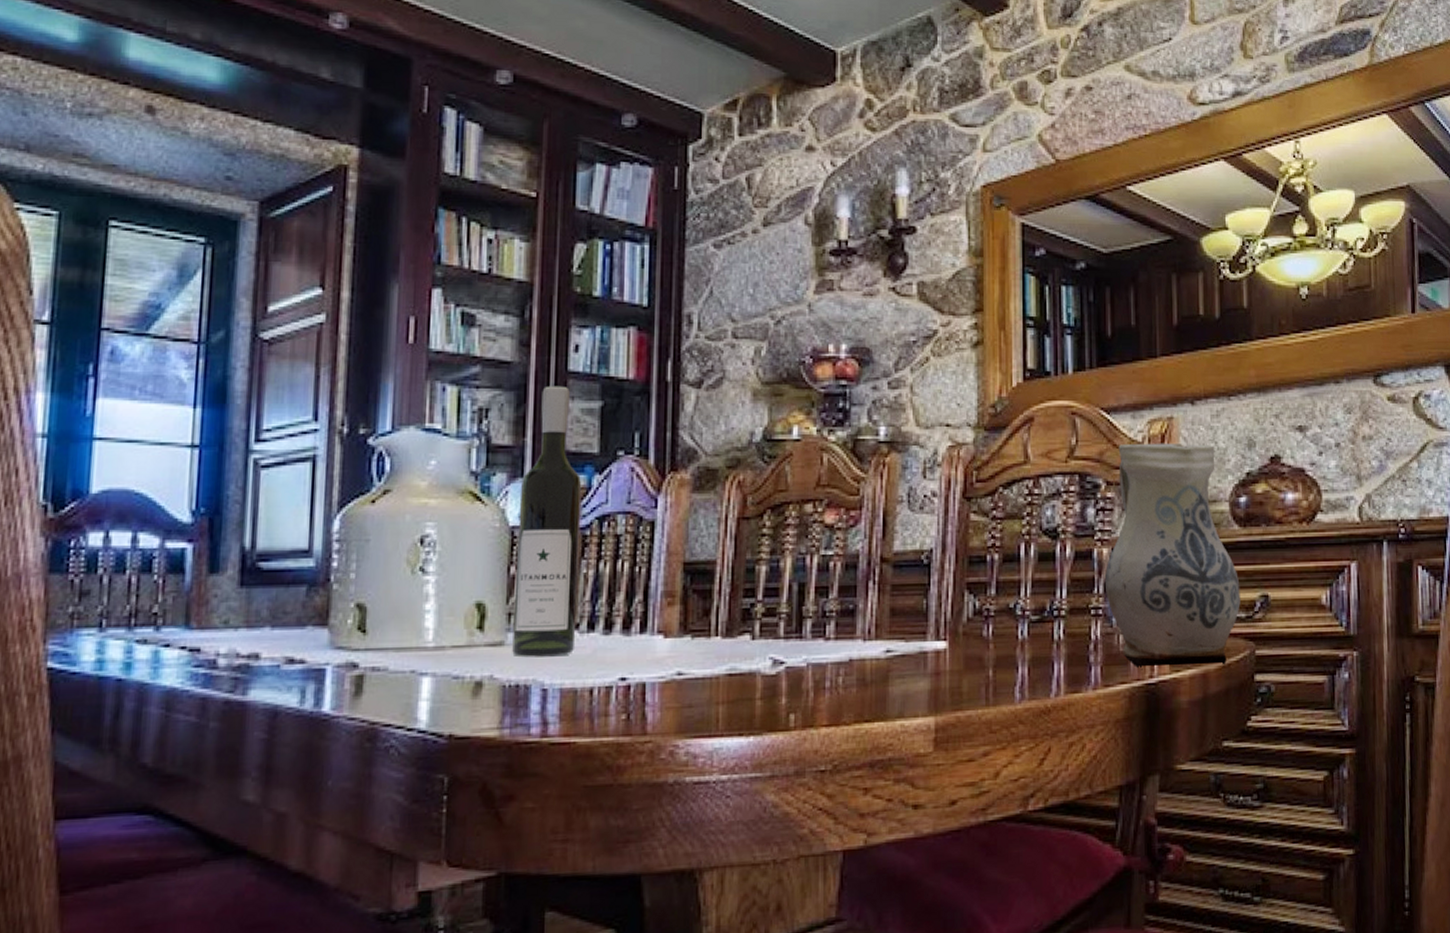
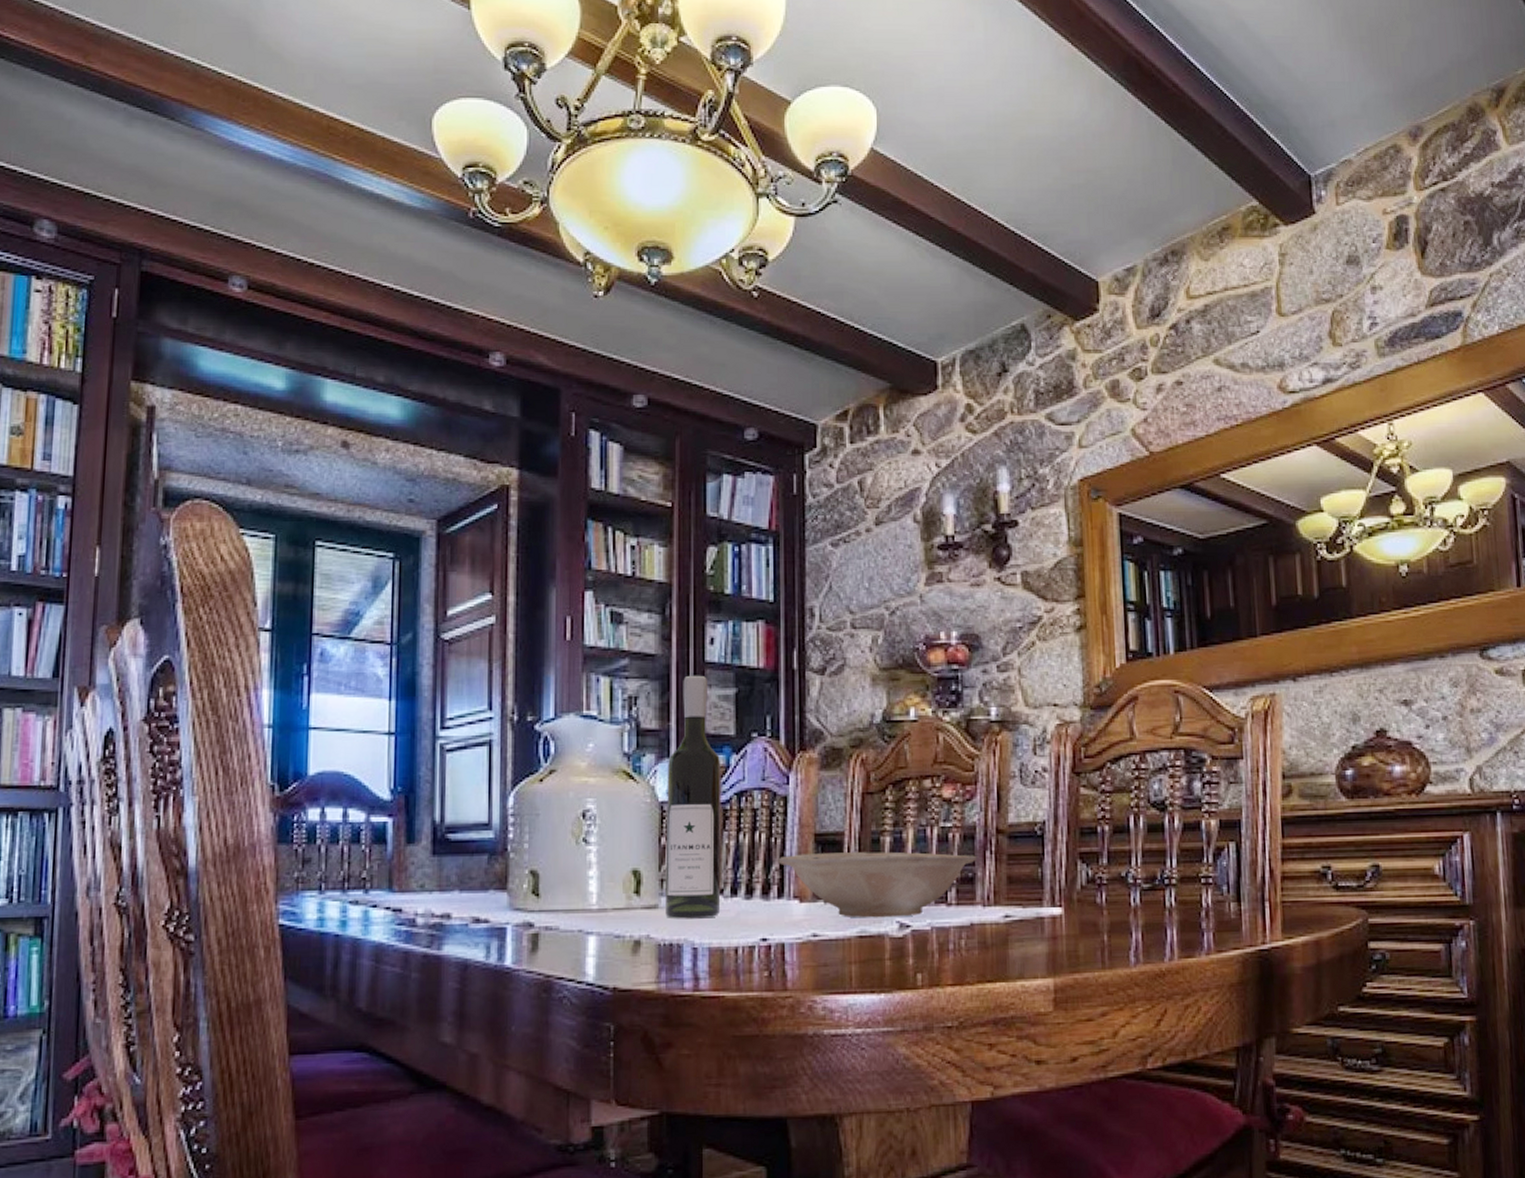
bowl: none [642,582,860,655] -> present [778,851,978,918]
ceramic pitcher: present [1104,443,1241,670] -> none [1213,718,1351,937]

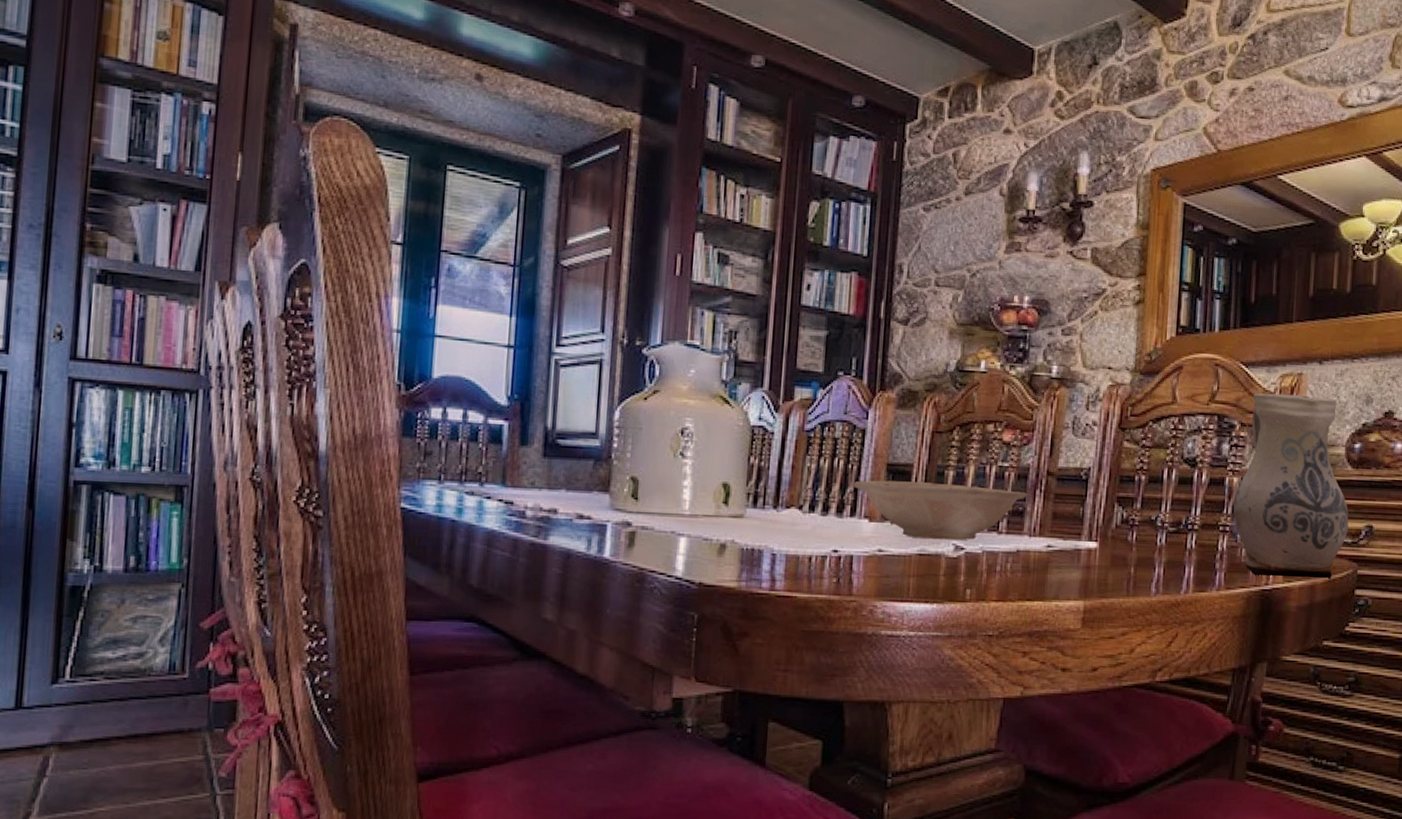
bottle: present [665,675,721,919] -> none [750,316,809,530]
ceramic pitcher: none [1213,718,1351,937] -> present [1232,393,1349,580]

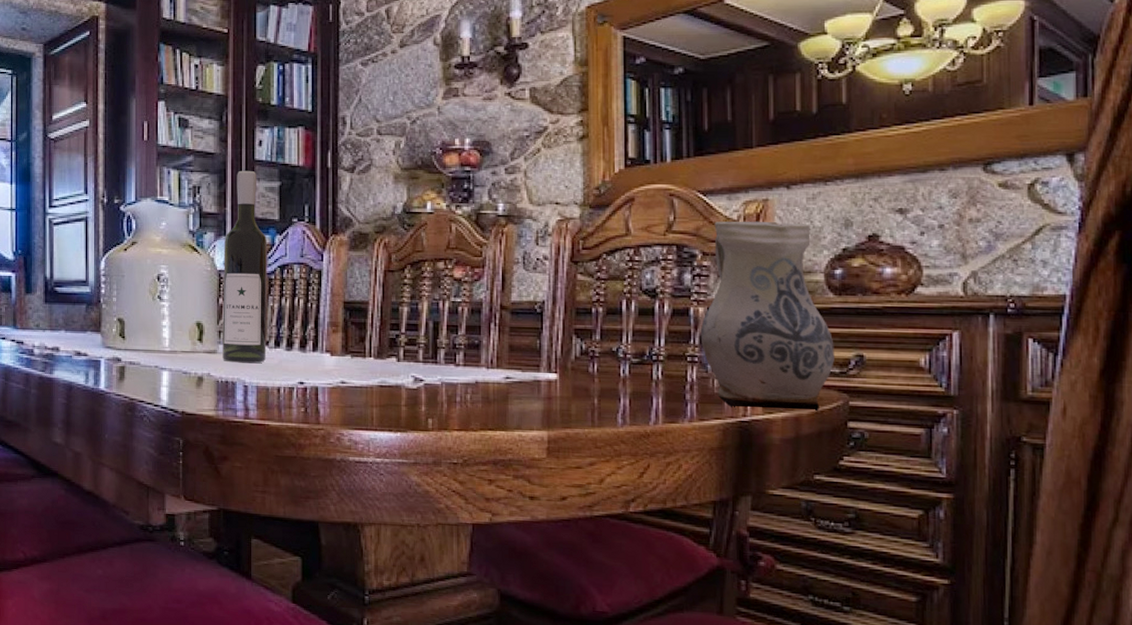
bottle: none [750,316,809,530] -> present [222,170,268,364]
bowl: present [853,480,1029,541] -> none [313,317,483,373]

